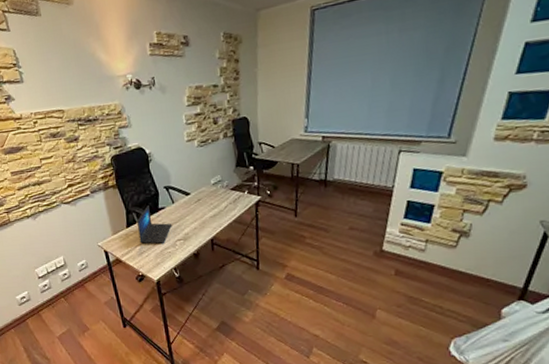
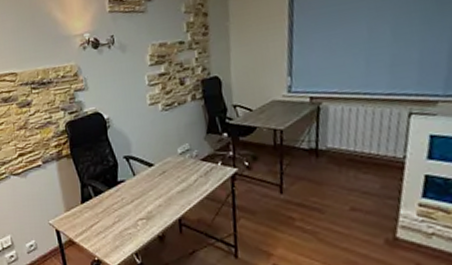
laptop: present [137,205,171,244] -> none [93,178,132,223]

